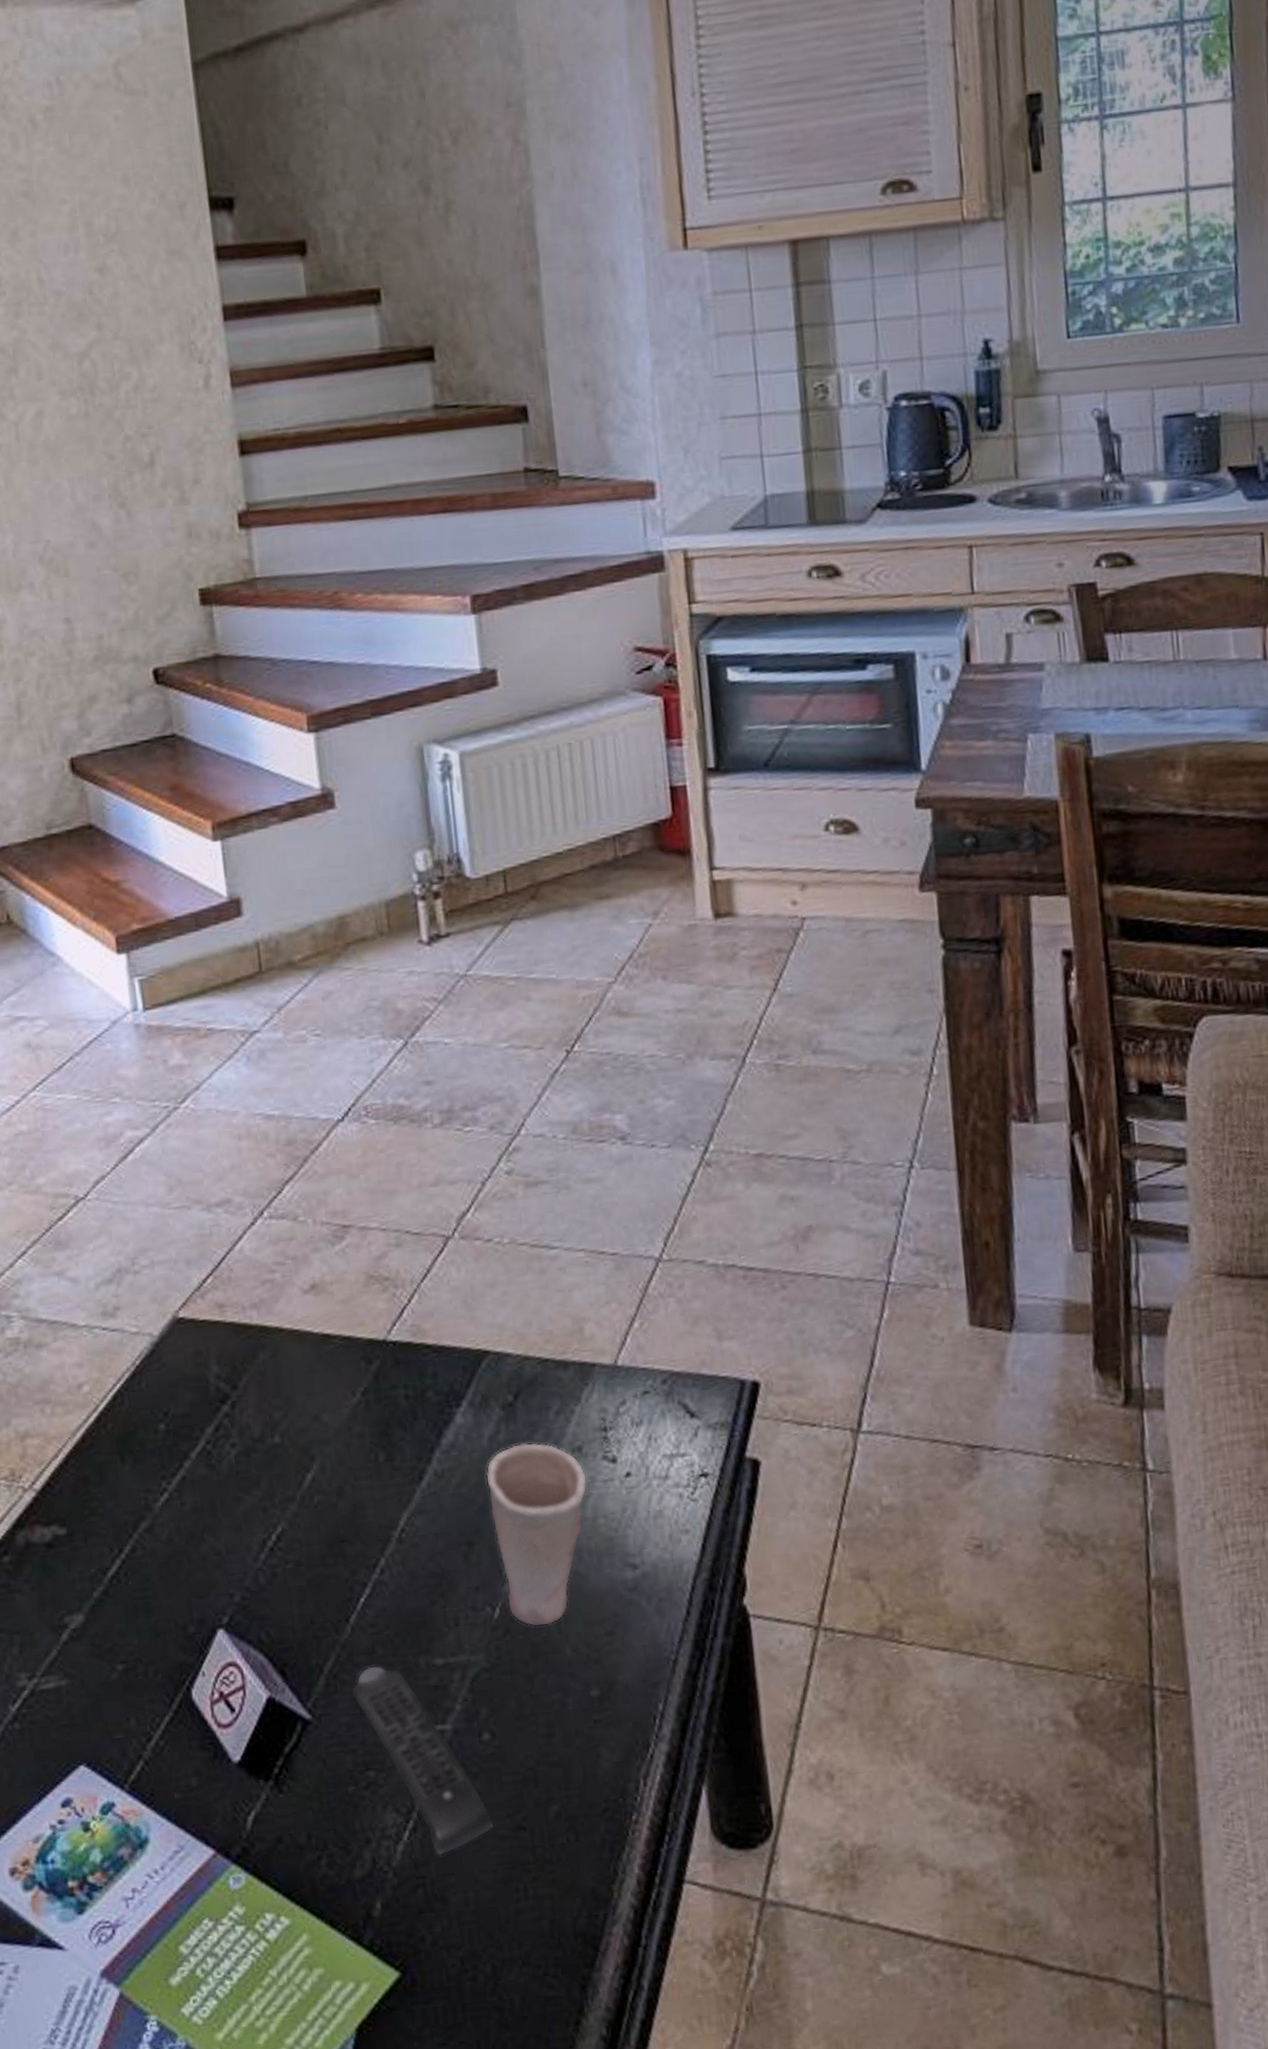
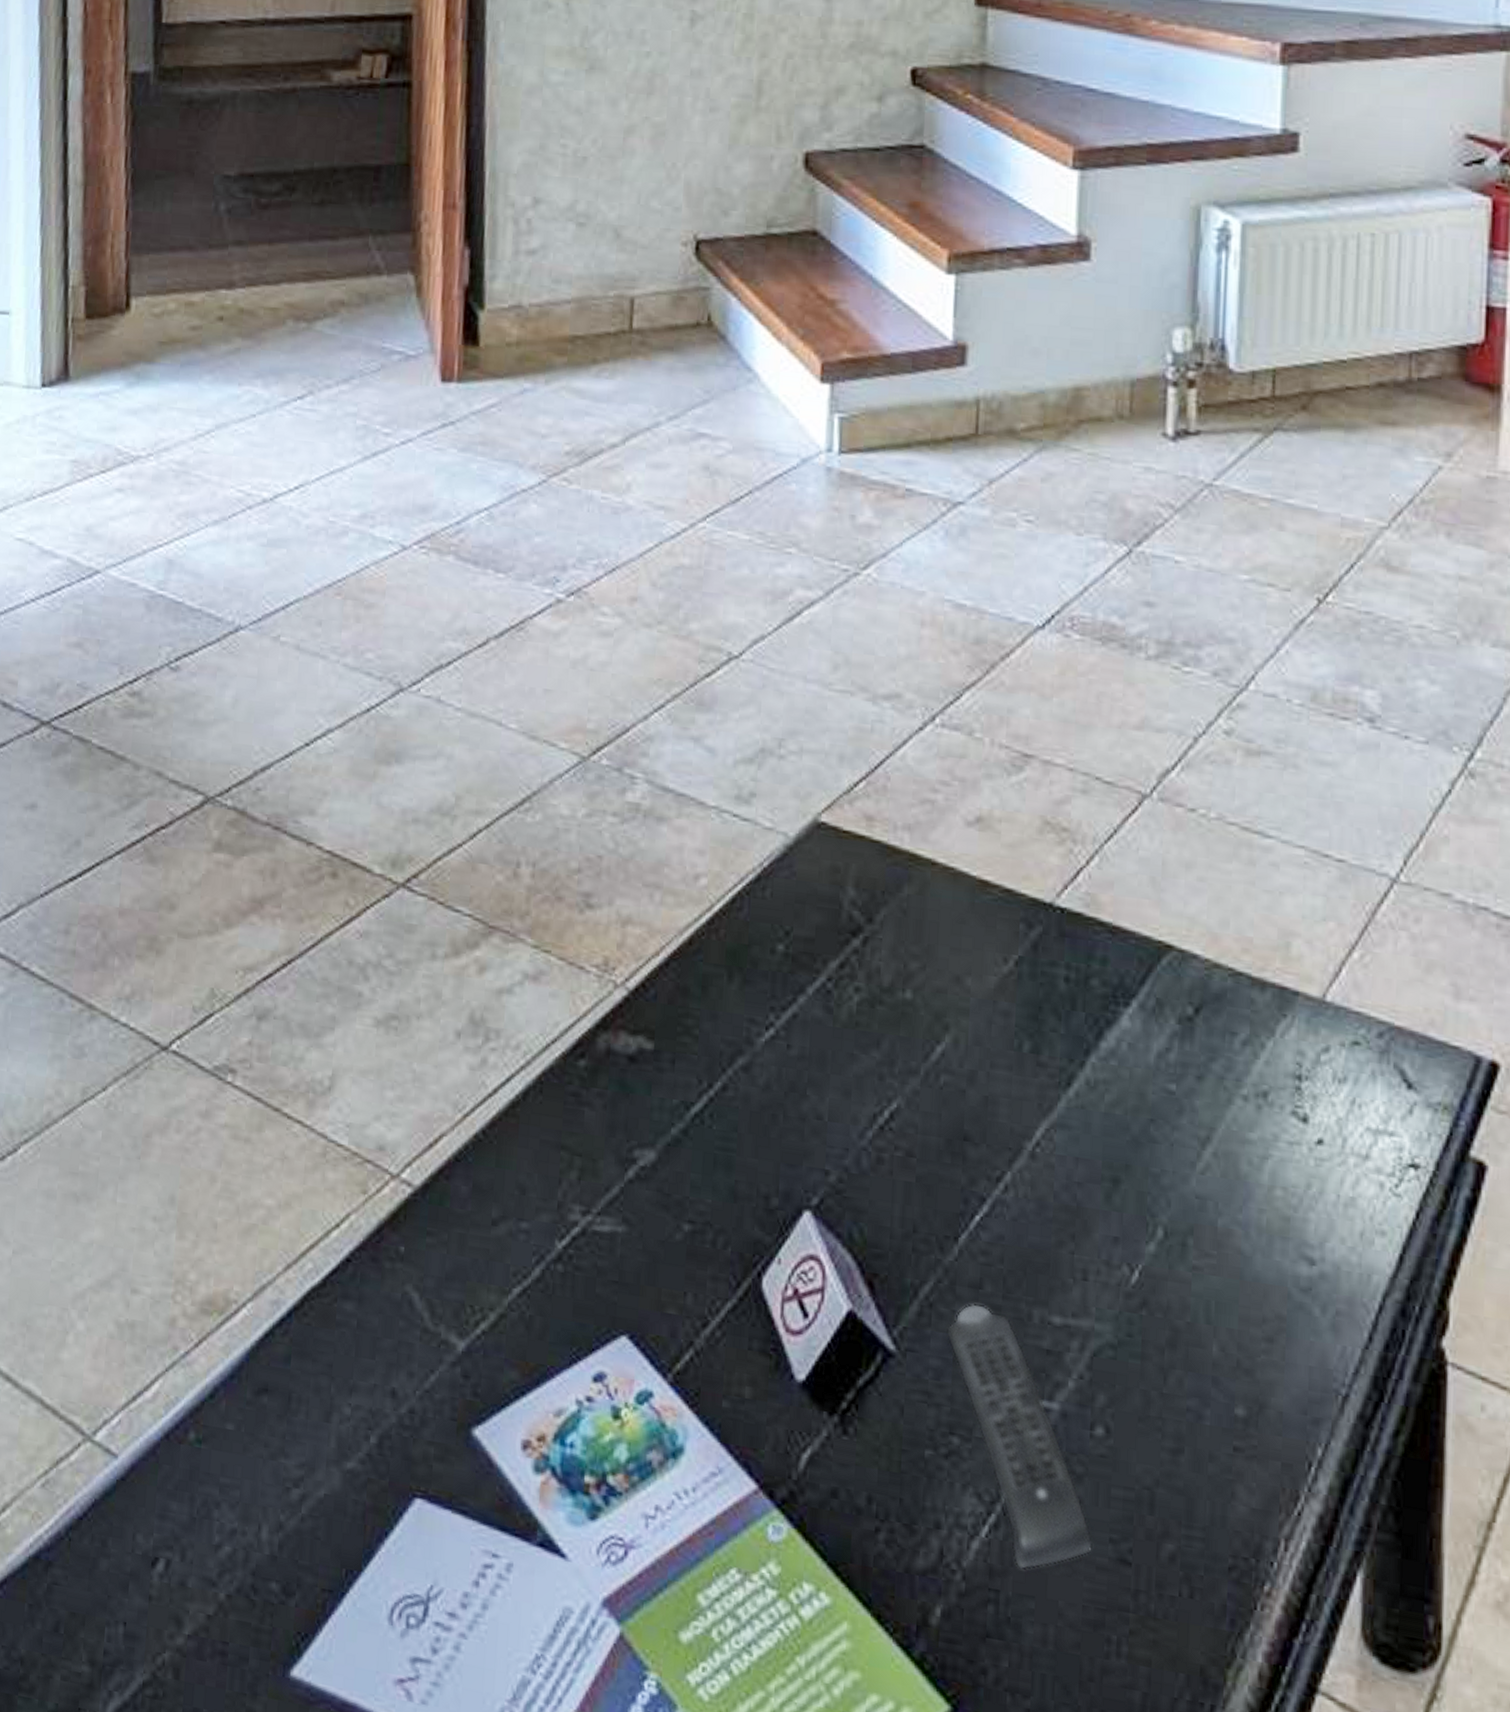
cup: present [485,1442,588,1627] -> none [1145,1069,1270,1310]

